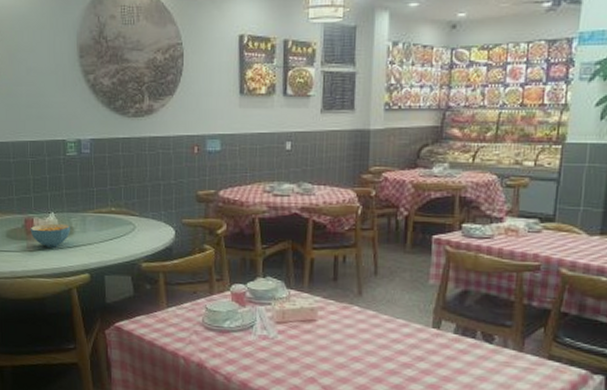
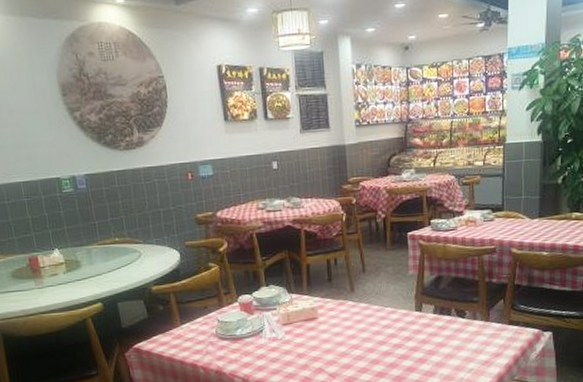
cereal bowl: present [30,223,70,247] -> none [35,258,77,283]

